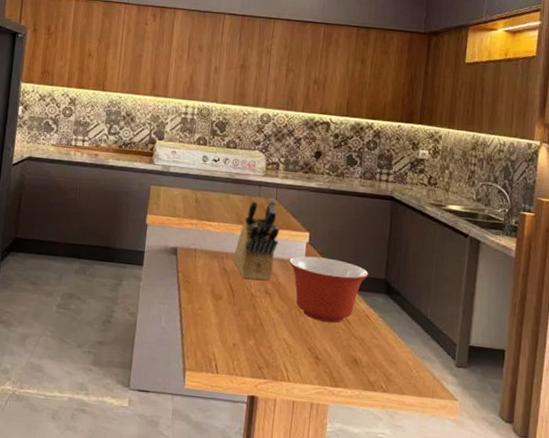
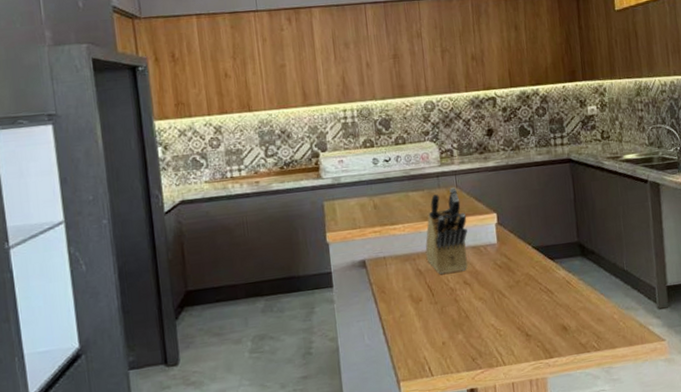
mixing bowl: present [289,256,369,323] -> none [482,233,562,299]

